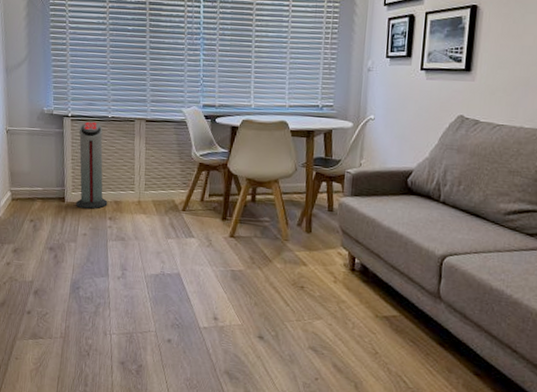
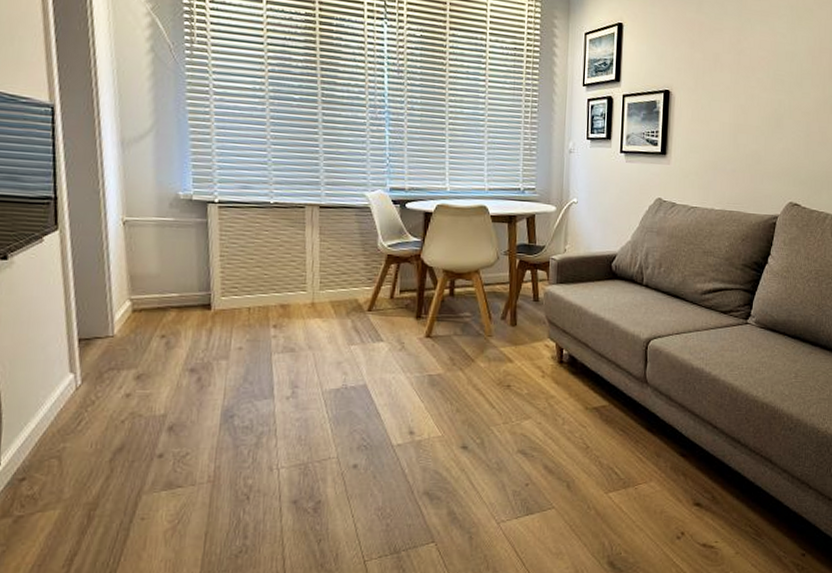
air purifier: present [75,120,108,209] -> none [226,207,271,316]

